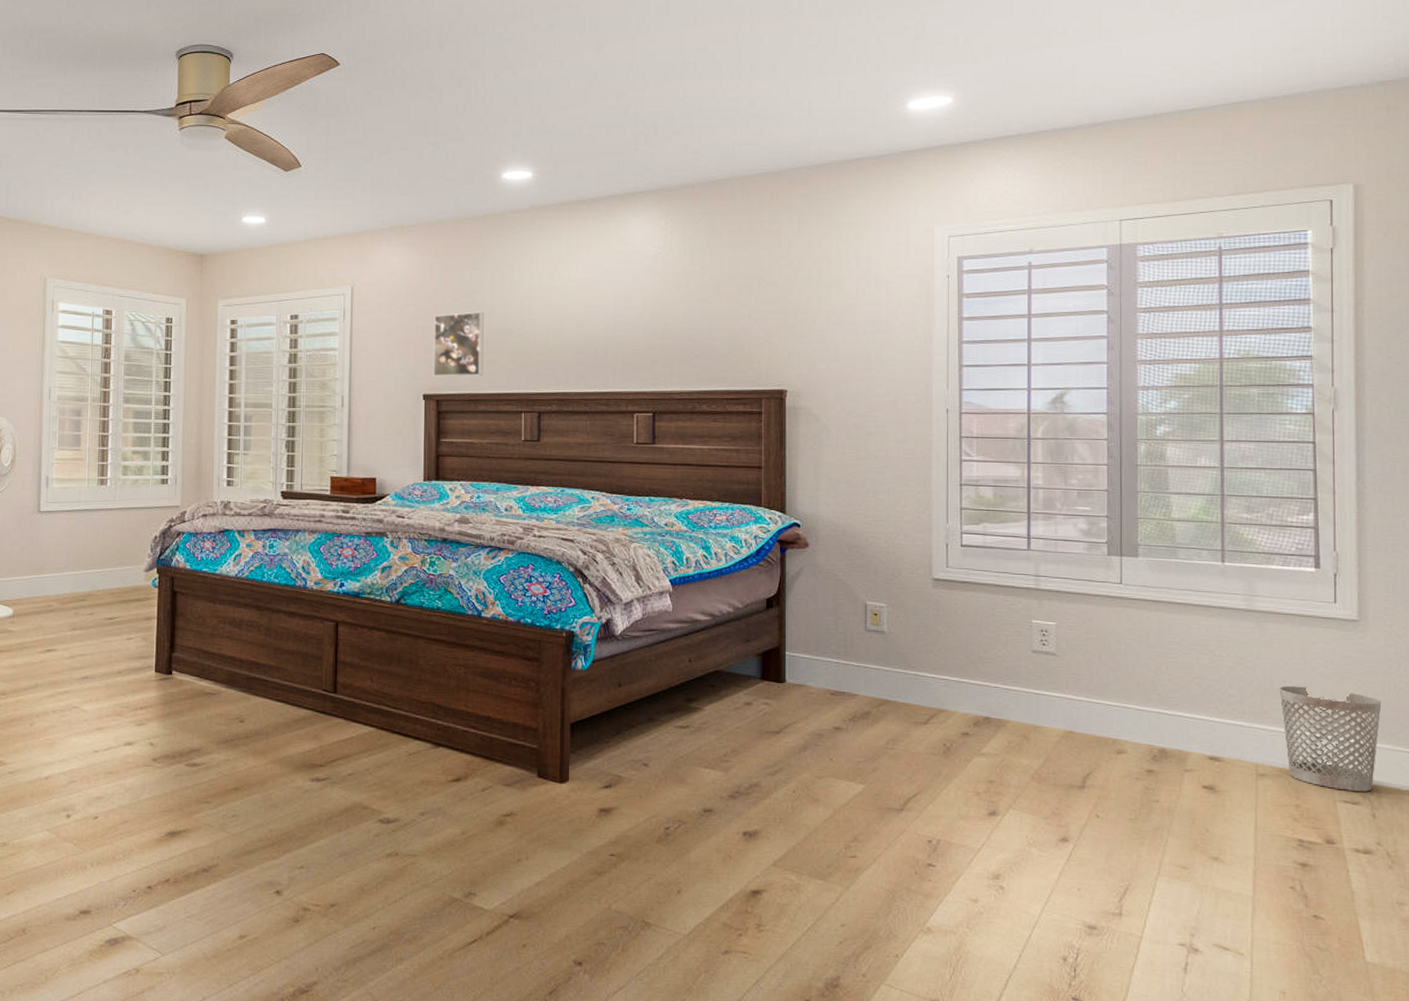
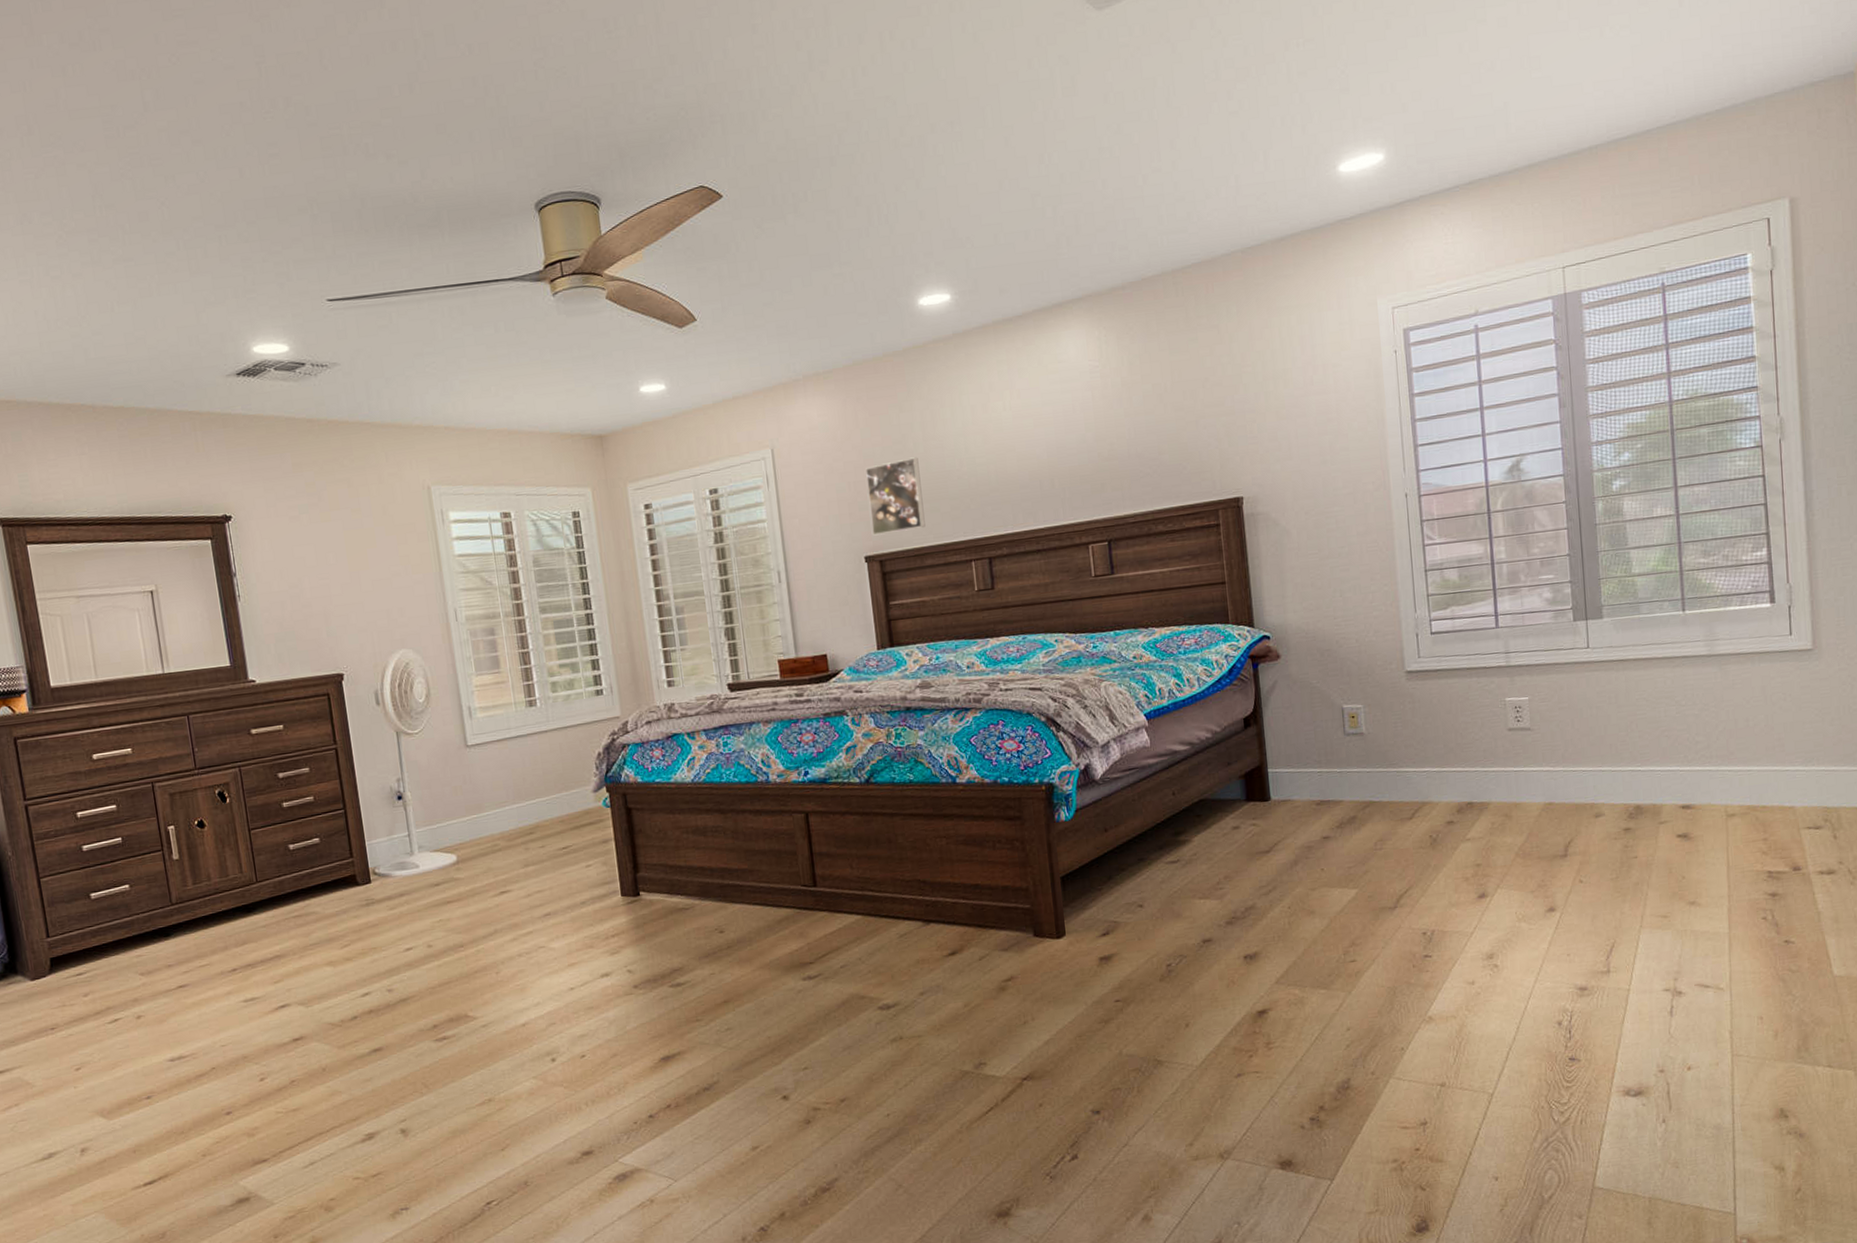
wastebasket: present [1279,685,1382,792] -> none [1742,721,1838,818]

